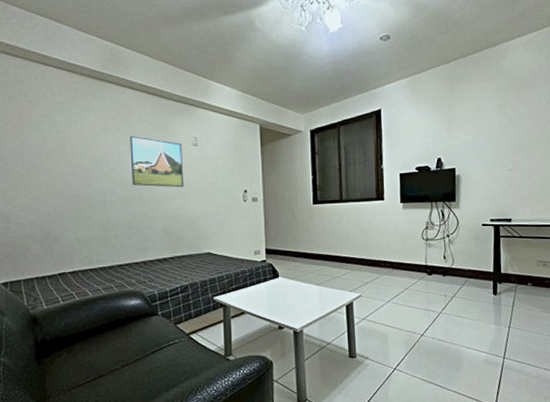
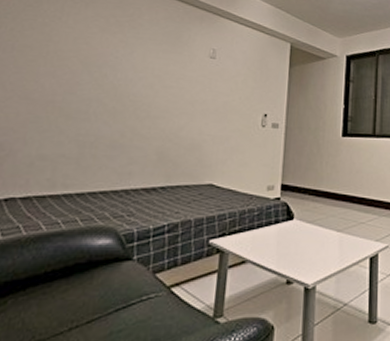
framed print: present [130,136,183,188] -> none [127,40,197,105]

